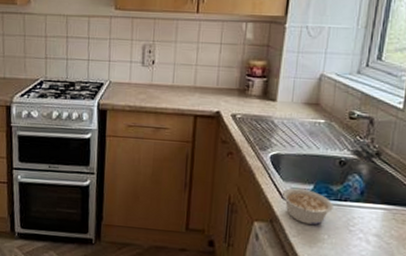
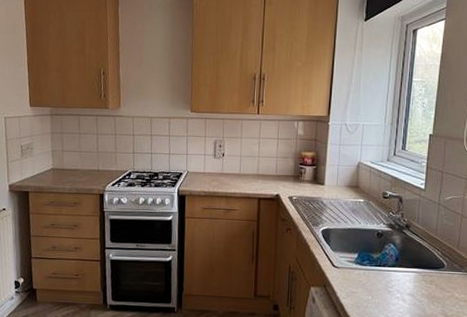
legume: present [281,187,333,226] -> none [332,257,374,288]

